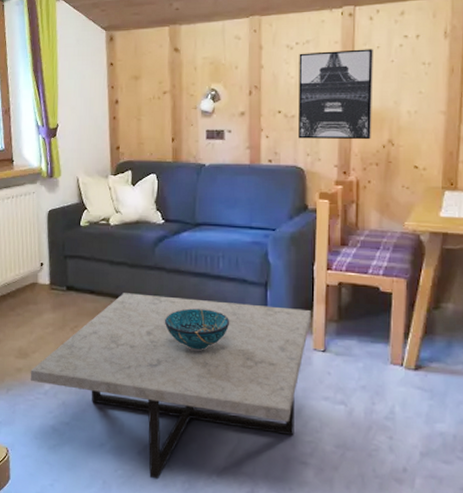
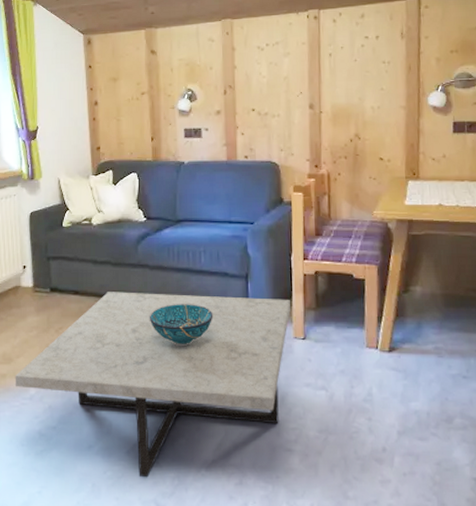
wall art: present [299,49,373,140] -> none [269,49,340,135]

